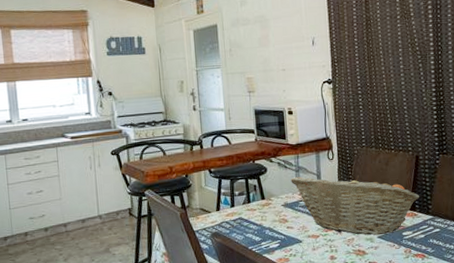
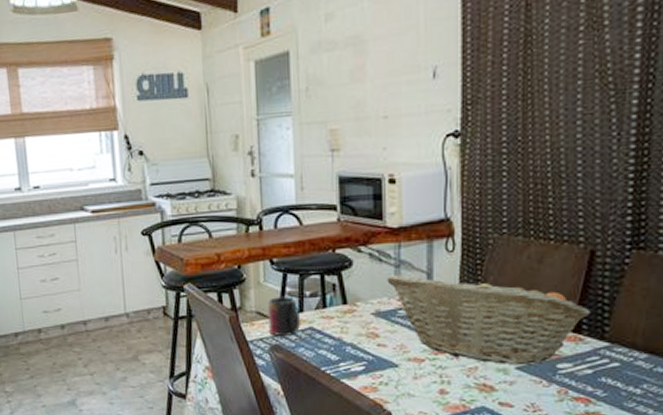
mug: none [208,196,233,226] -> present [267,297,301,336]

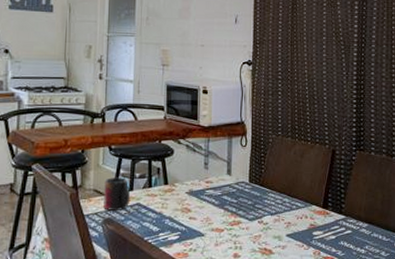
fruit basket: present [387,275,591,366] -> none [198,163,334,234]

